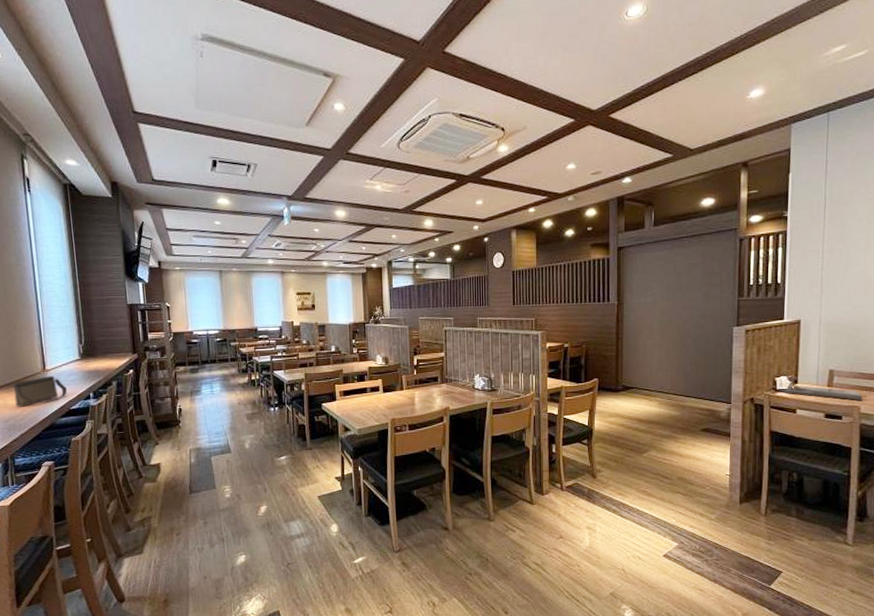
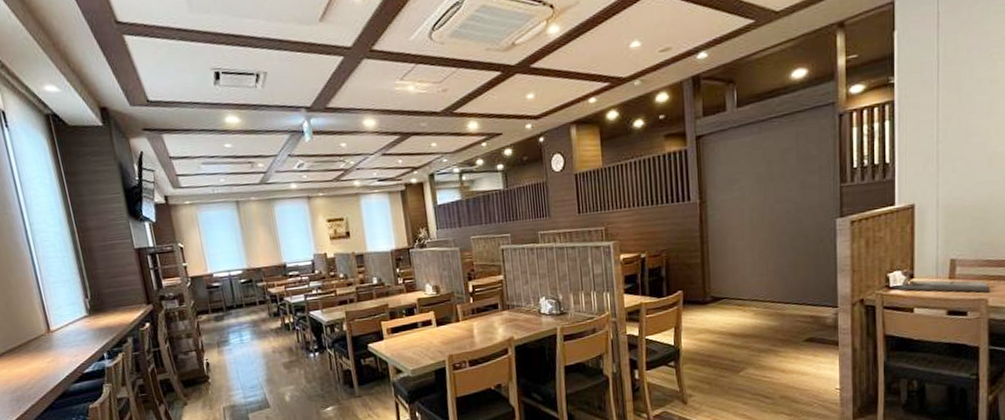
handbag: present [12,376,68,407] -> none [15,337,78,375]

